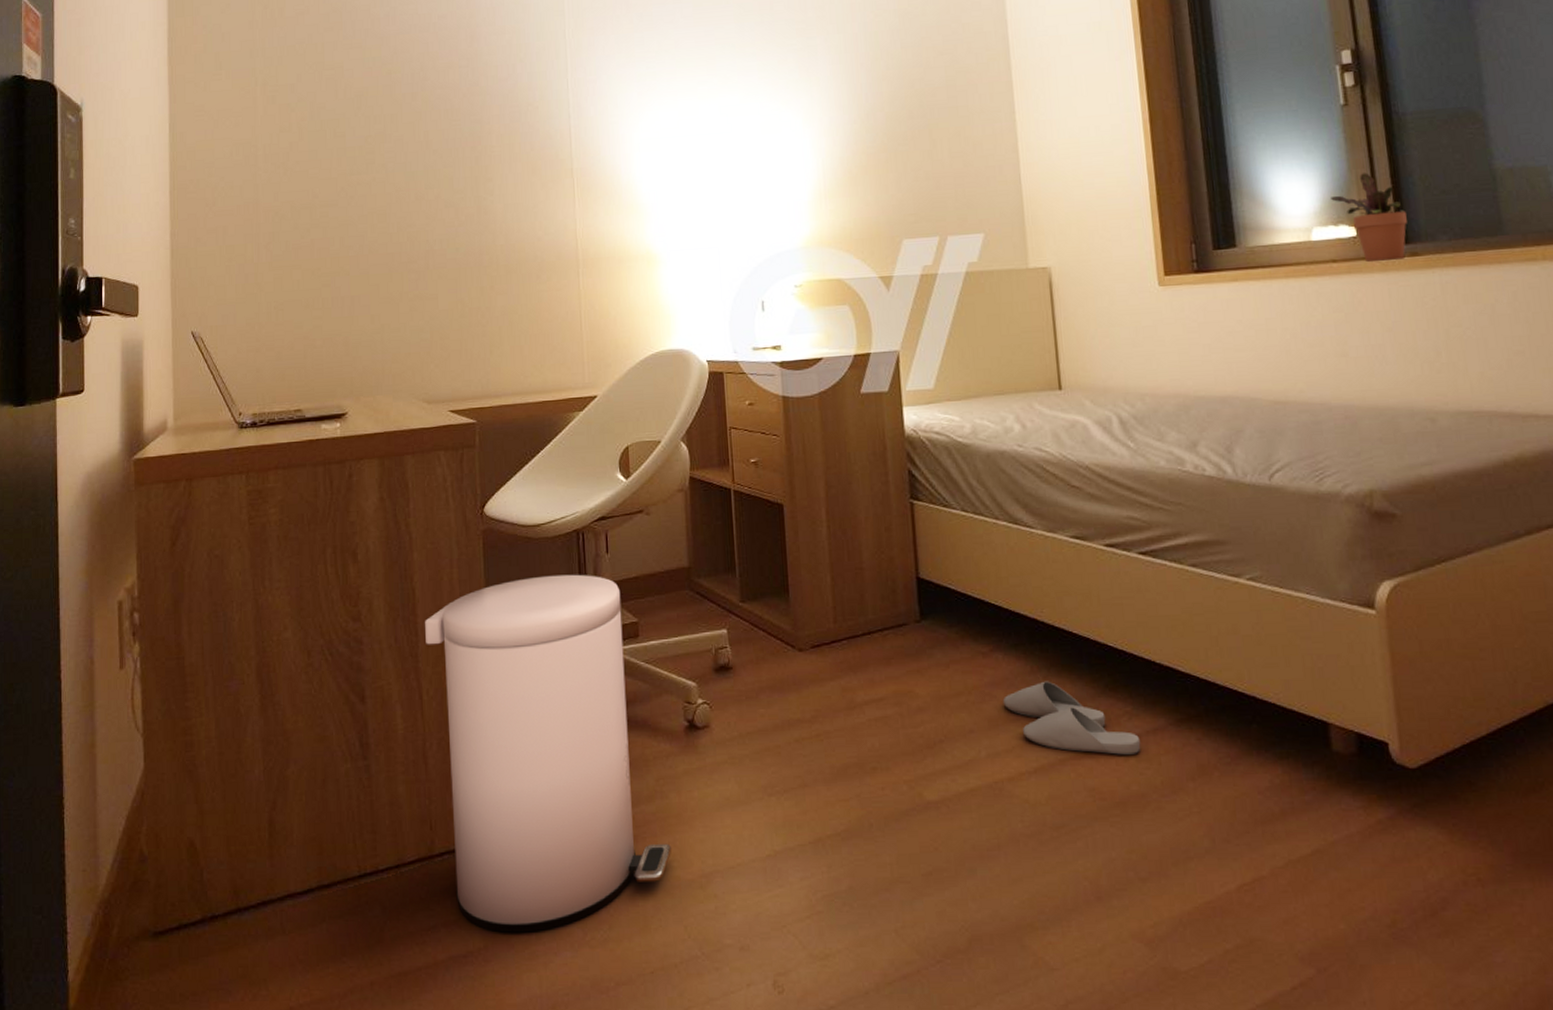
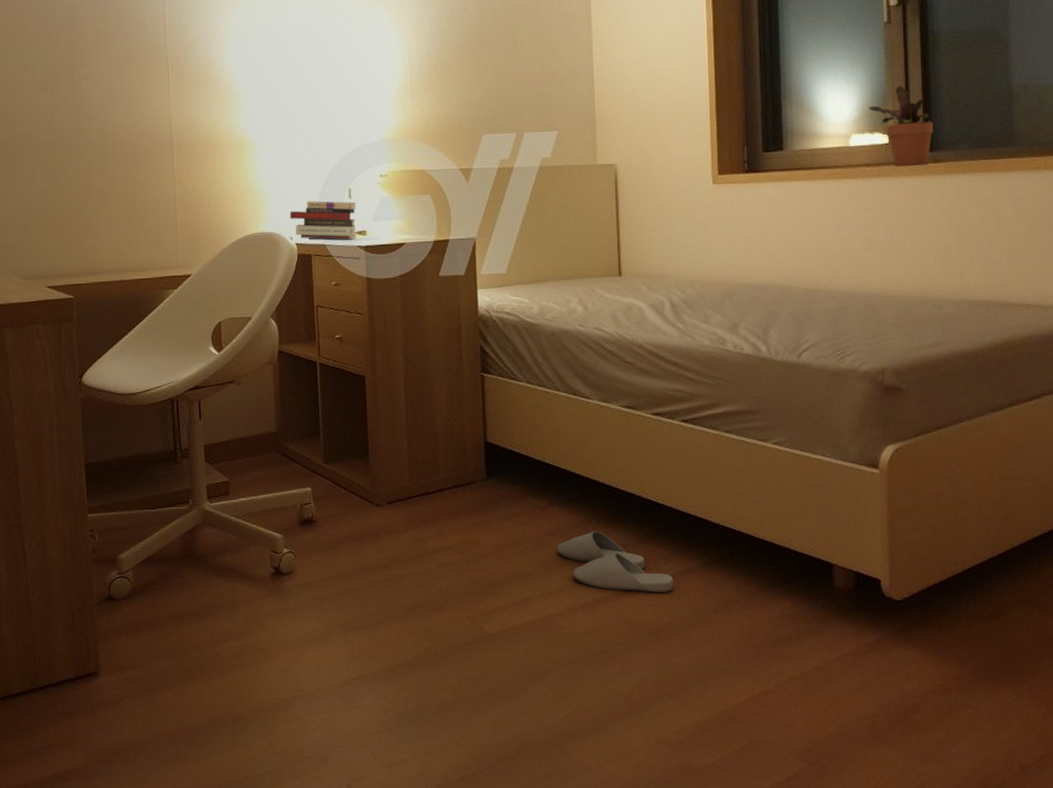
pedal bin: present [424,574,672,934] -> none [25,438,259,753]
books: none [699,314,771,356] -> present [289,201,357,240]

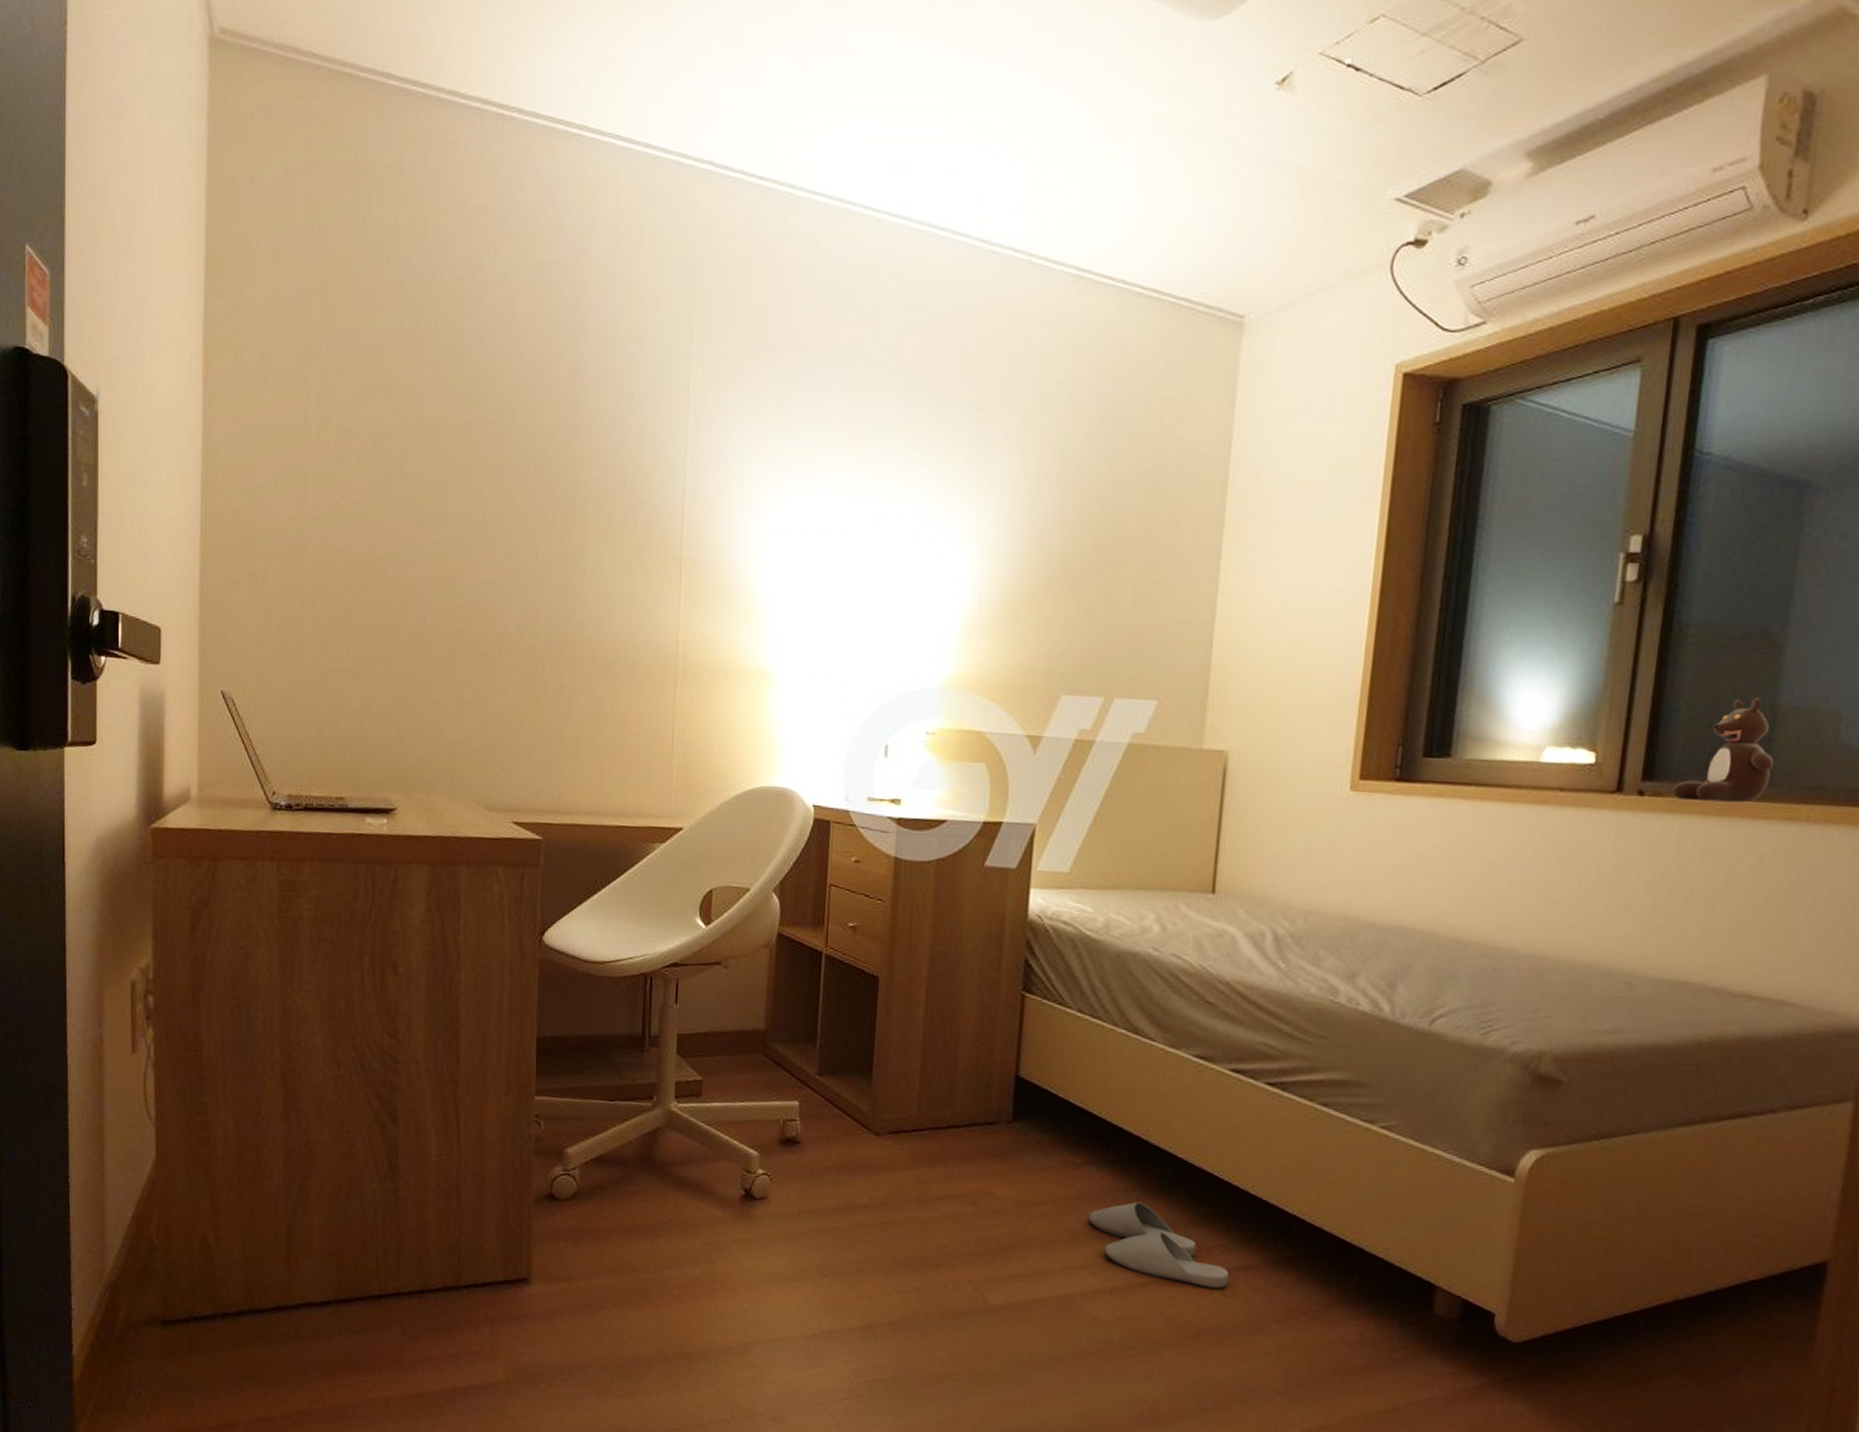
books: present [289,201,357,240] -> none [809,754,893,808]
potted plant: present [869,86,933,168] -> none [1575,689,1660,798]
stuffed animal: none [947,81,1016,163] -> present [1672,697,1774,803]

